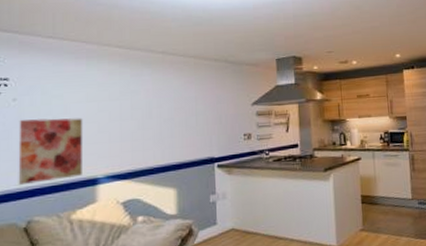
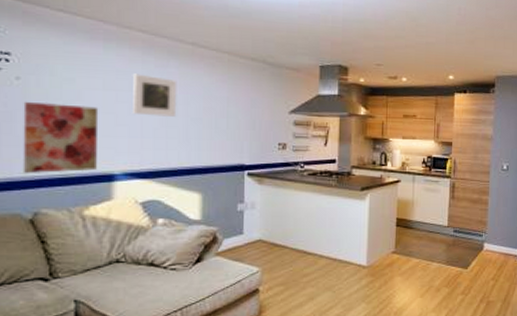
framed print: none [112,84,151,121] -> present [133,73,177,117]

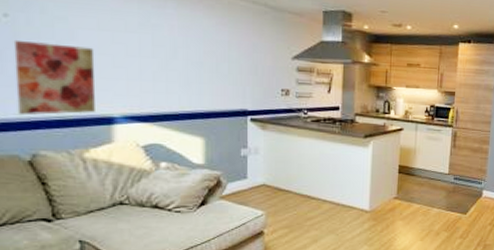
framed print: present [133,73,177,117] -> none [129,13,176,60]

